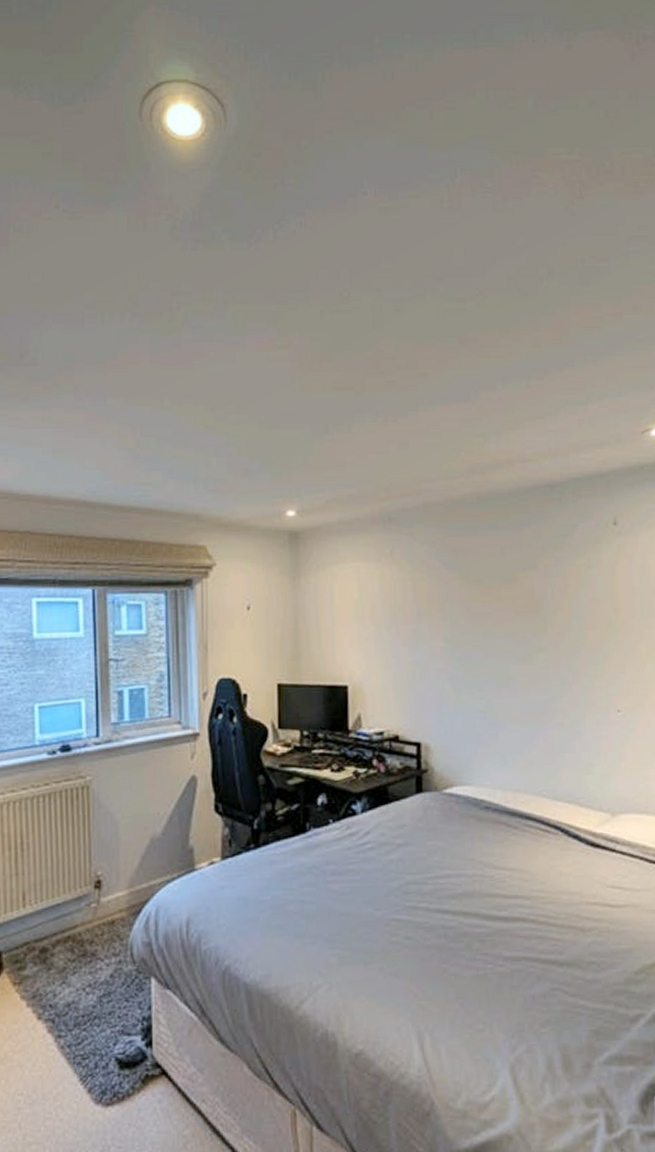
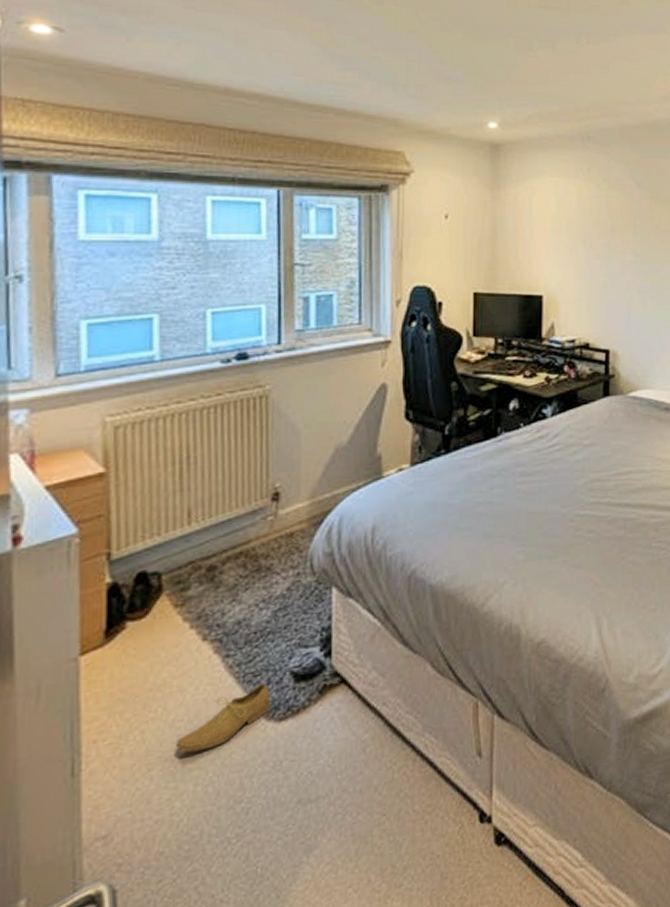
shoe: none [16,1067,99,1126] -> present [175,683,271,753]

